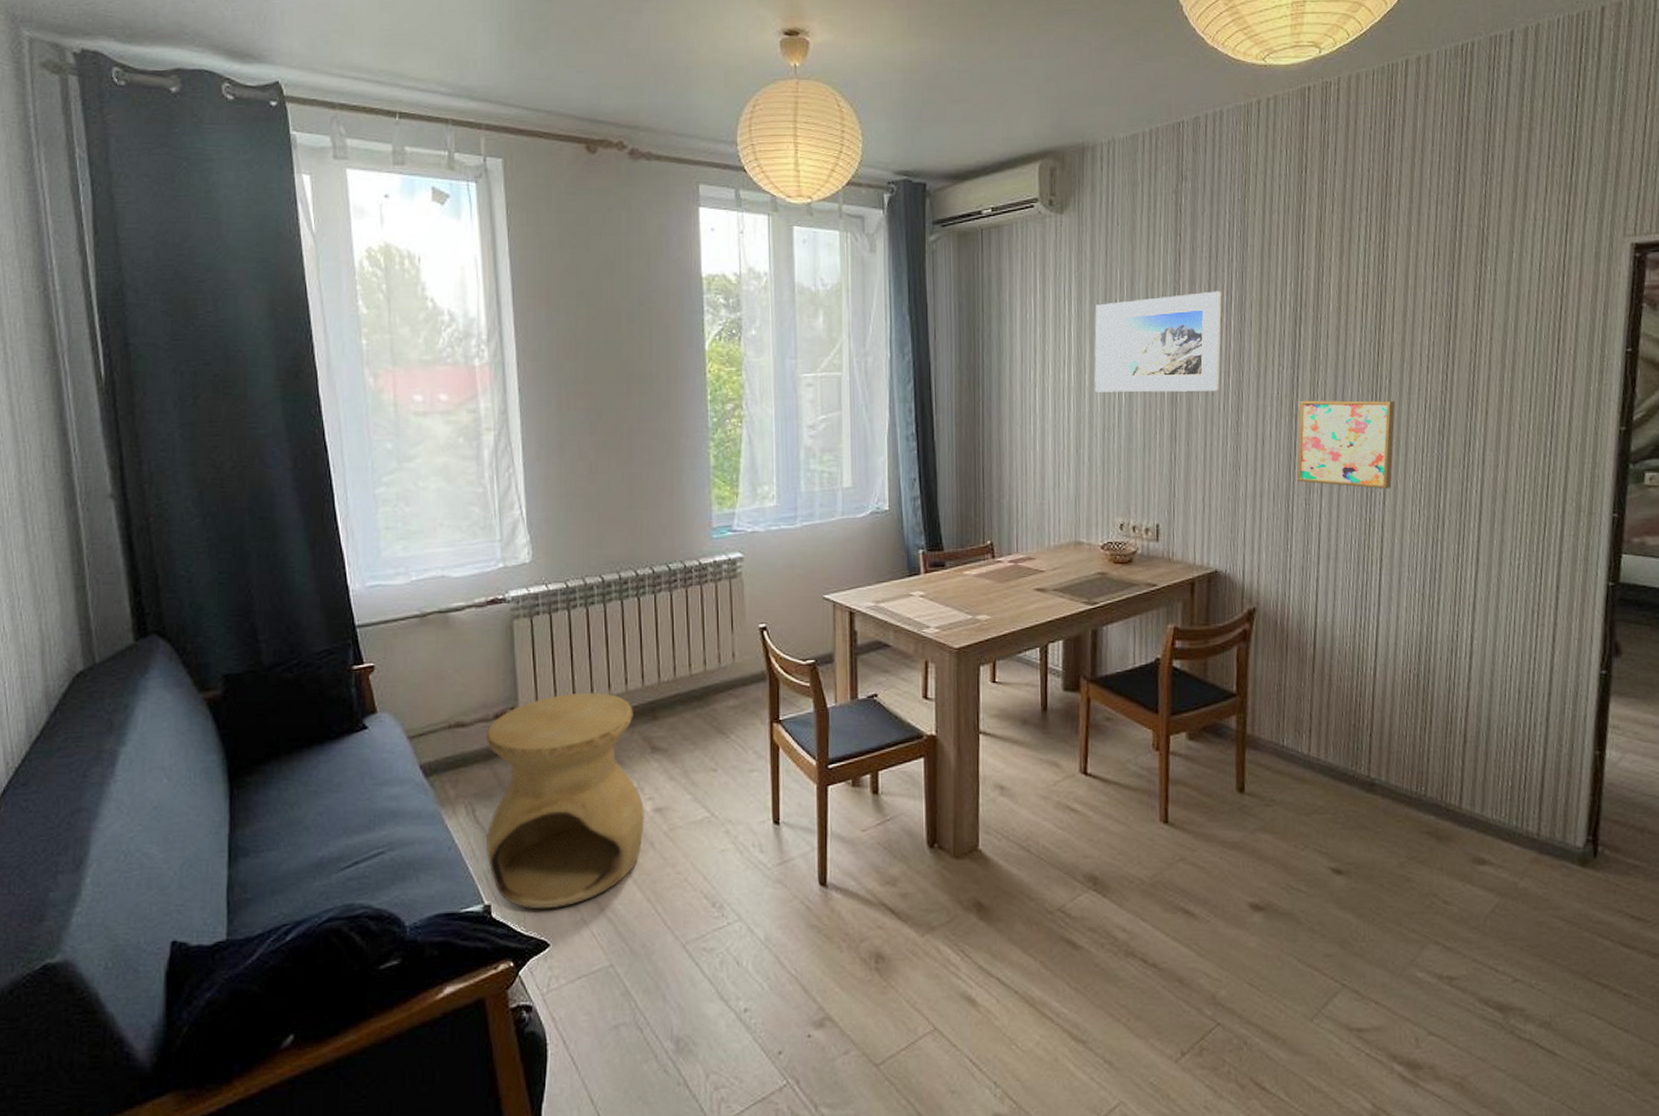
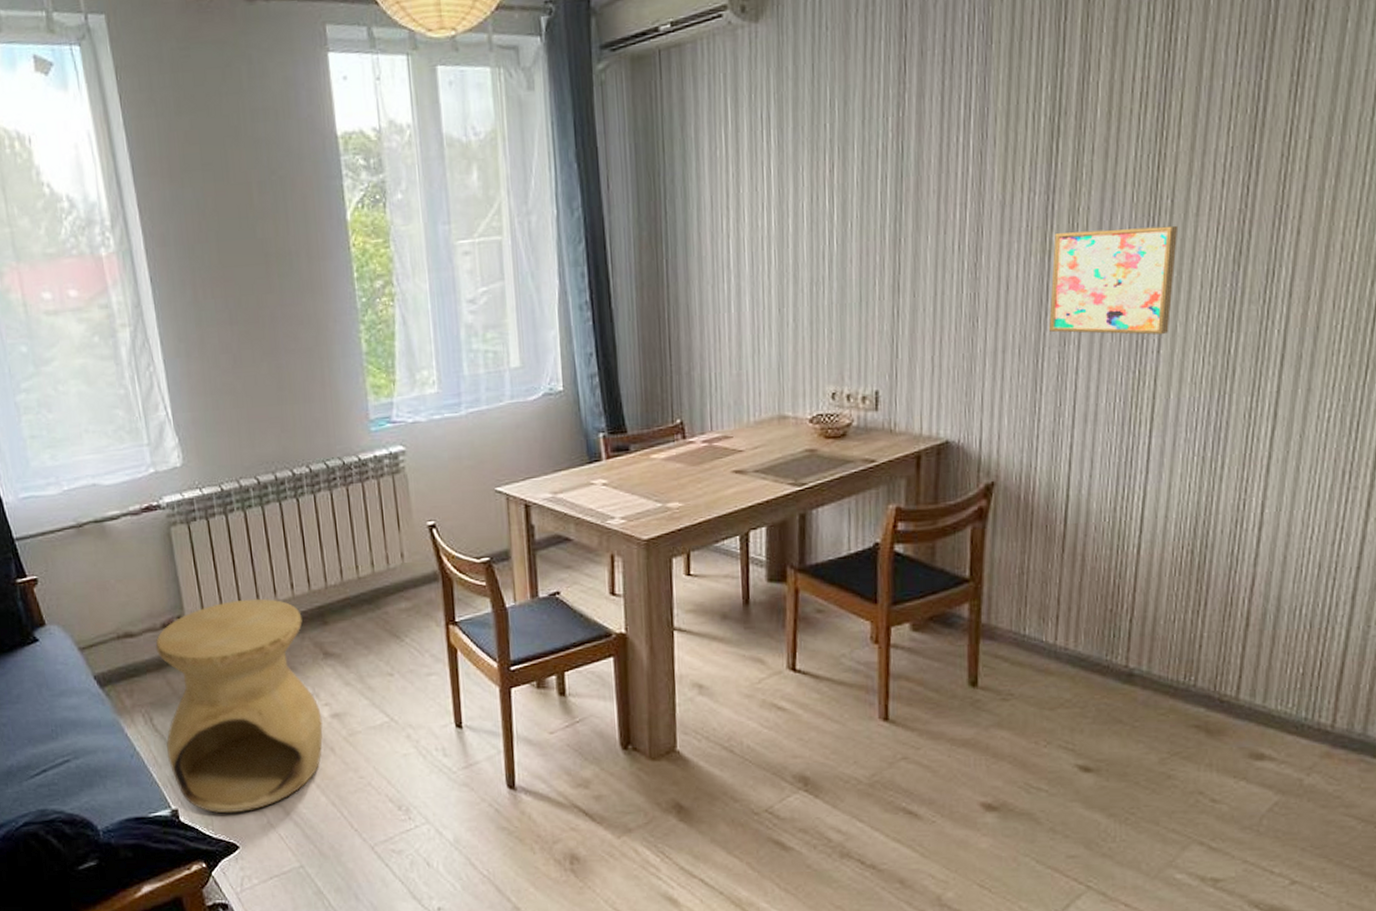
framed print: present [1094,291,1222,392] -> none [799,103,958,240]

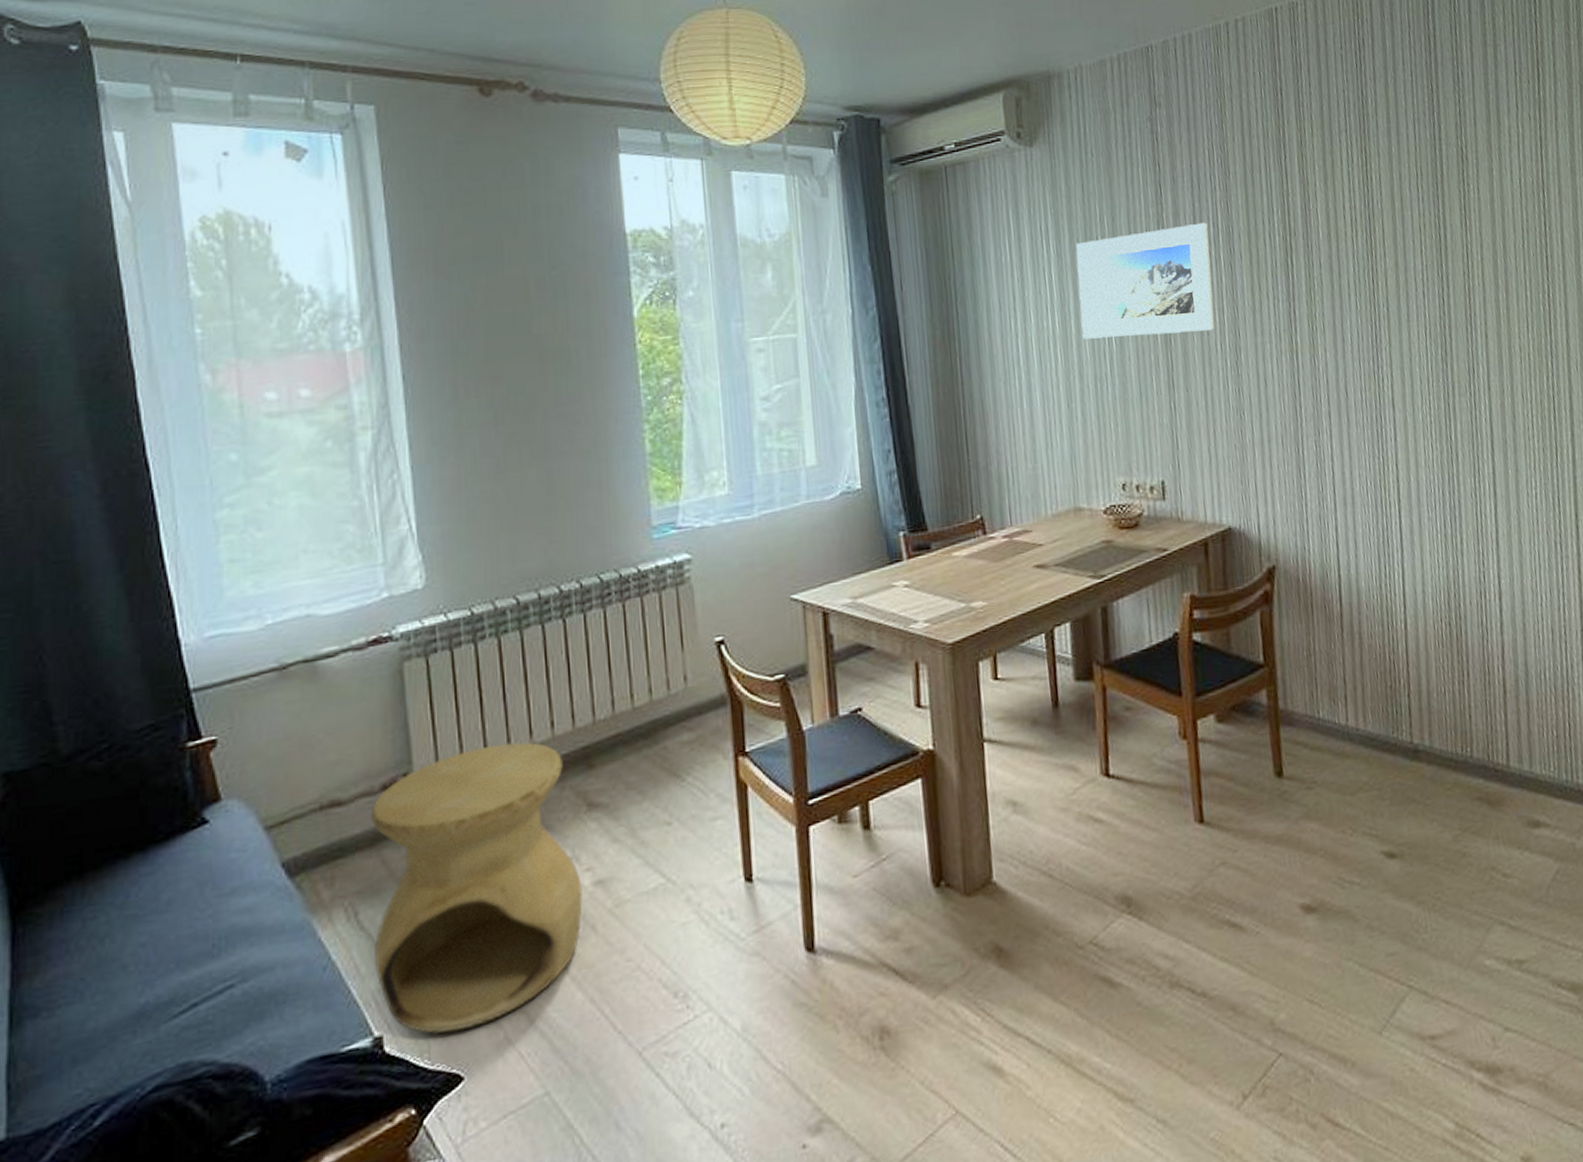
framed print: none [799,103,958,240] -> present [1076,222,1215,339]
wall art: present [1049,225,1179,335] -> none [1299,329,1402,425]

